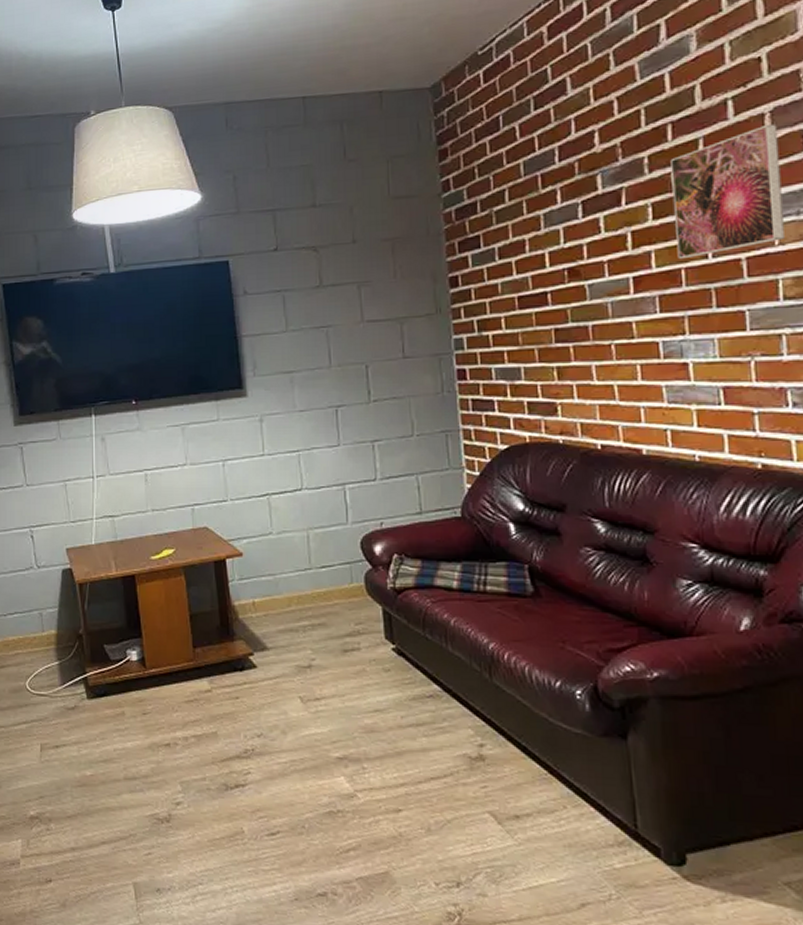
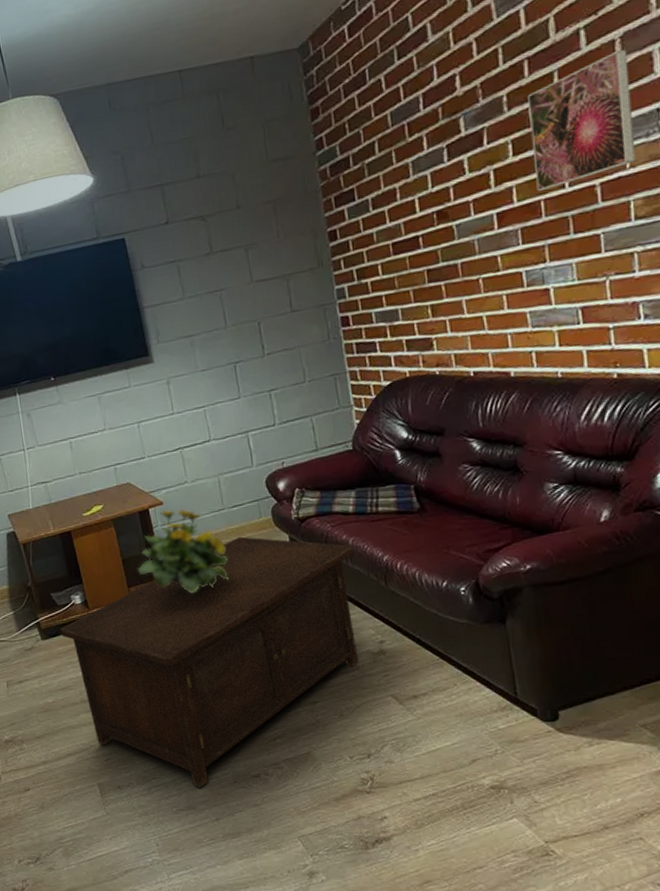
cabinet: none [110,602,456,903] -> present [60,536,359,788]
flowering plant: none [205,562,310,662] -> present [137,509,229,593]

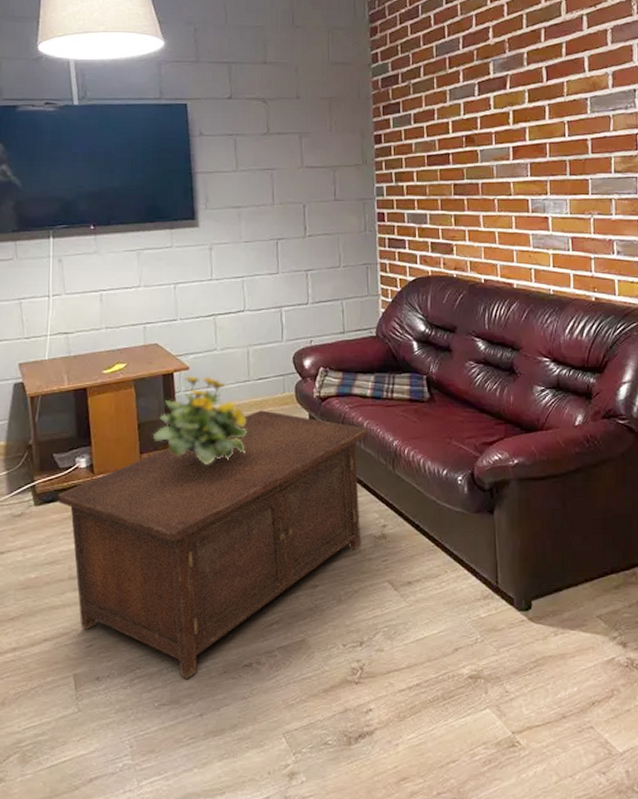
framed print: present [528,48,635,192] -> none [542,38,617,136]

